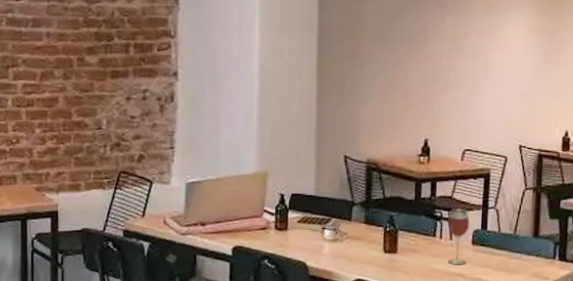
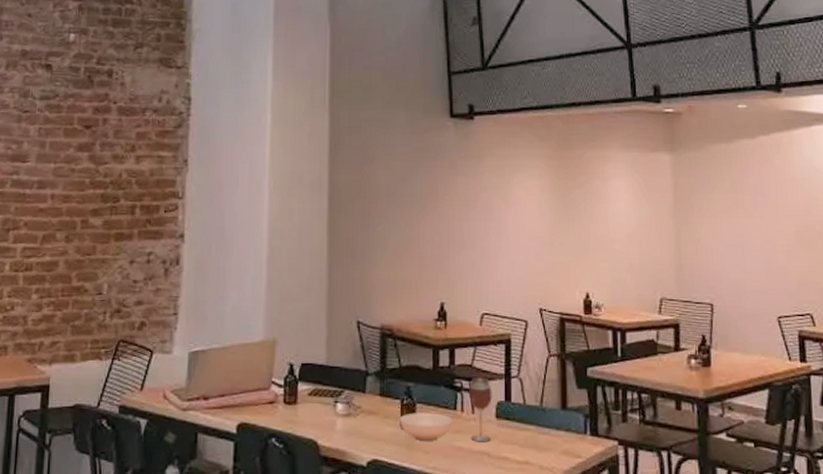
bowl: none [382,239,432,264] -> present [399,413,453,441]

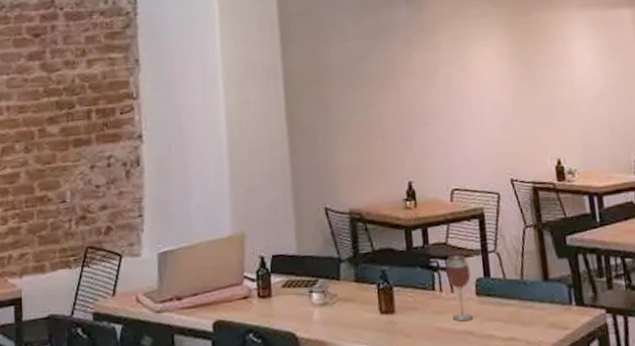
bowl: present [399,413,453,441] -> none [377,295,433,325]

